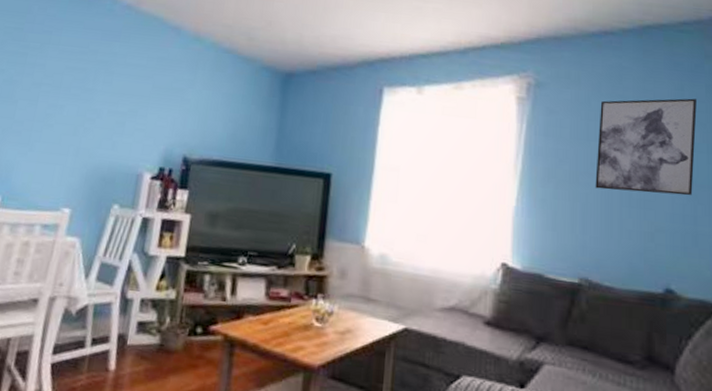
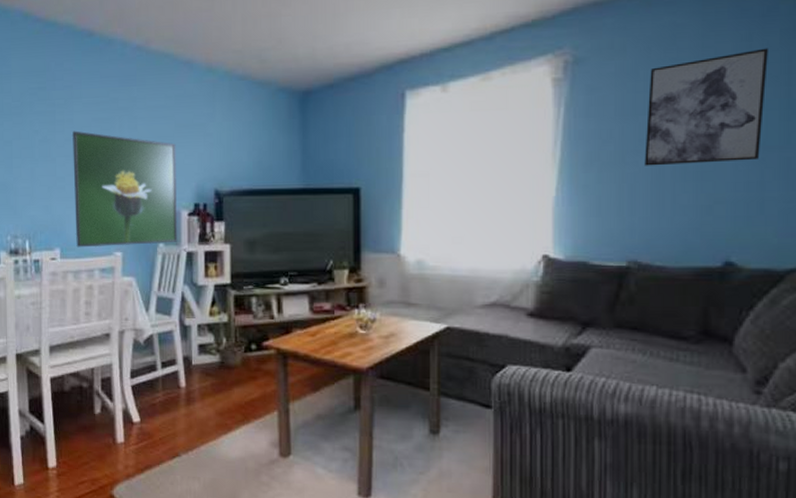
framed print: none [20,76,151,206] -> present [72,130,178,248]

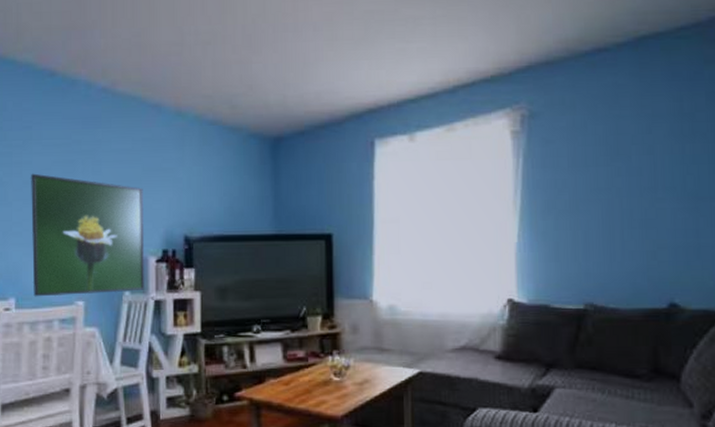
wall art: present [644,48,768,166] -> none [595,108,697,214]

